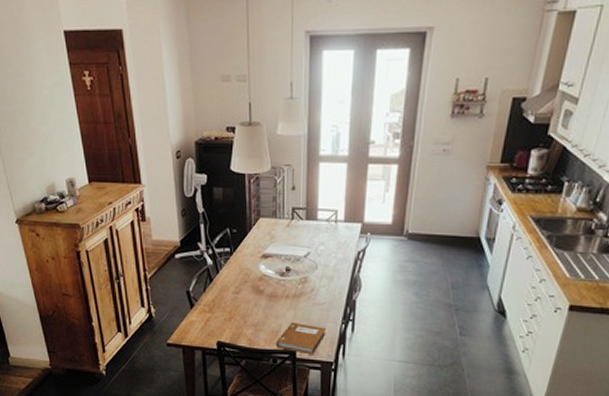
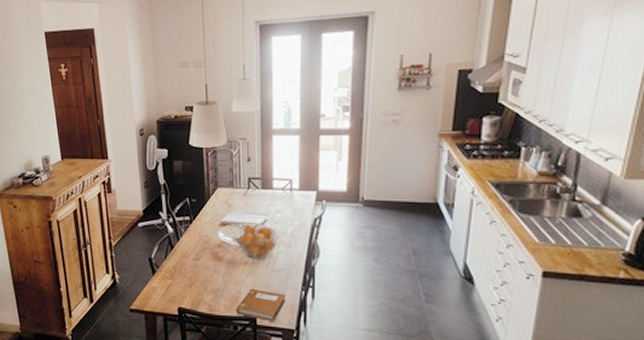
fruit basket: none [277,256,322,294] -> present [235,224,279,260]

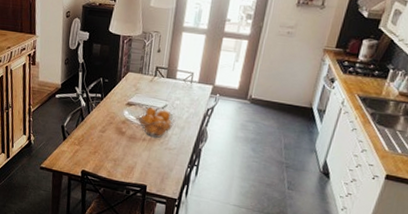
notebook: present [236,289,285,321] -> none [130,162,173,190]

